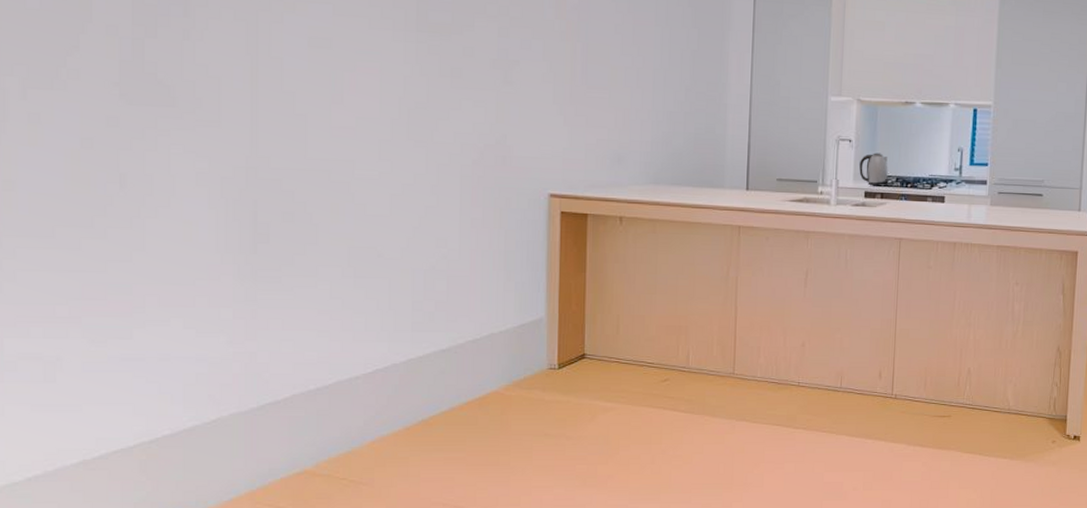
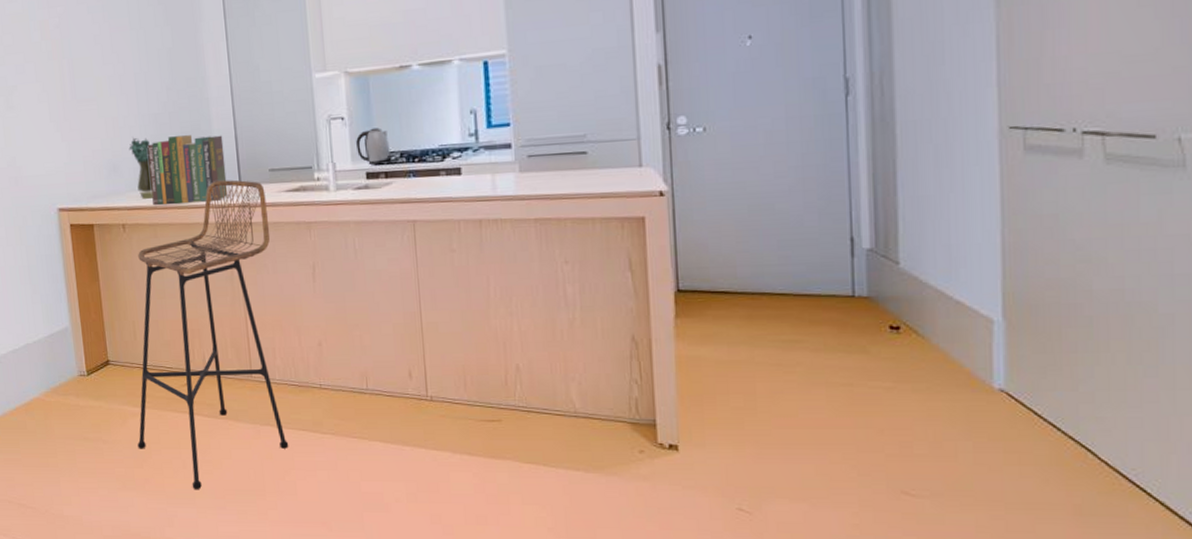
bar stool: none [605,184,770,484] -> present [137,180,289,489]
vase: none [637,131,660,194] -> present [129,137,154,199]
books: none [656,135,736,203] -> present [147,134,228,206]

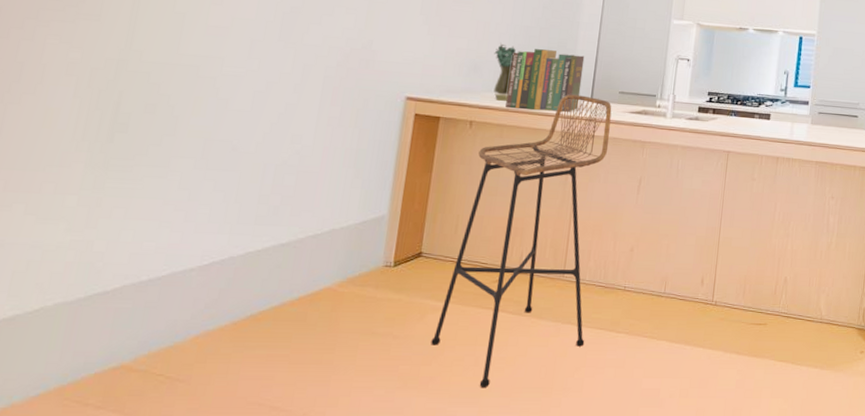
kettle: present [356,127,392,165] -> none [695,72,721,103]

